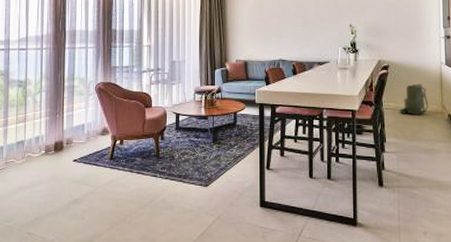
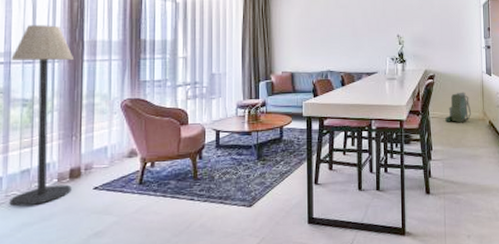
floor lamp: none [8,17,58,173] -> present [9,25,75,207]

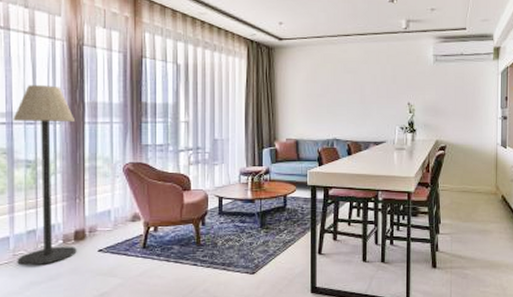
backpack: present [445,92,472,123] -> none [455,164,484,197]

